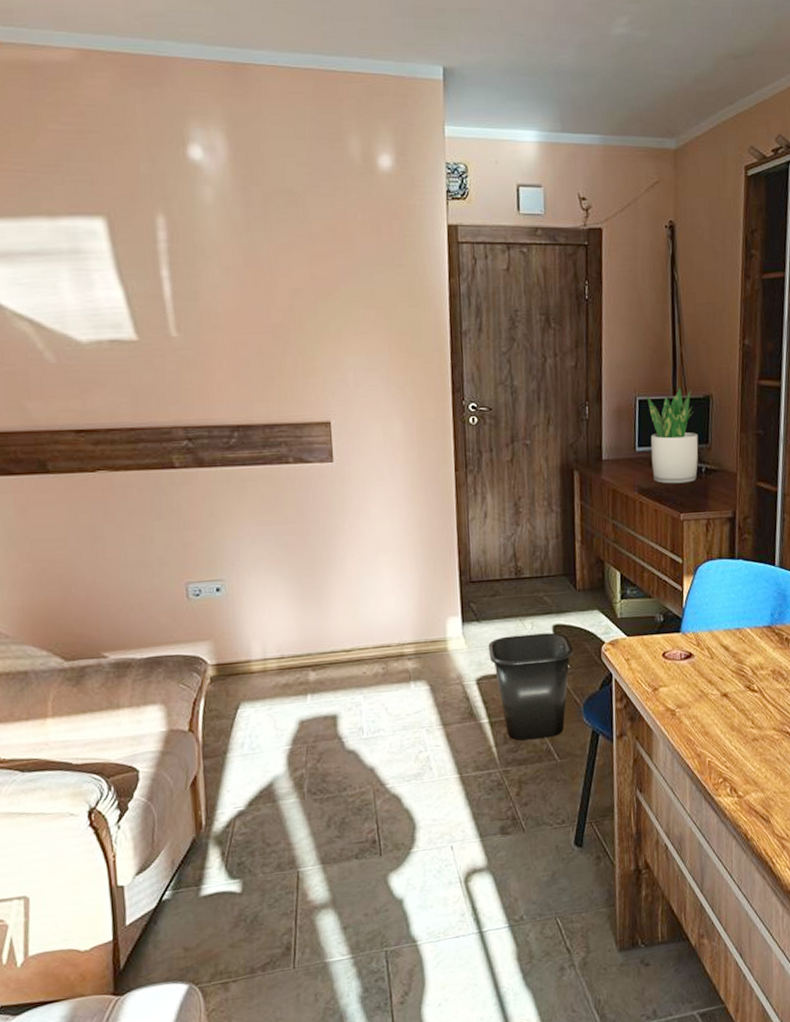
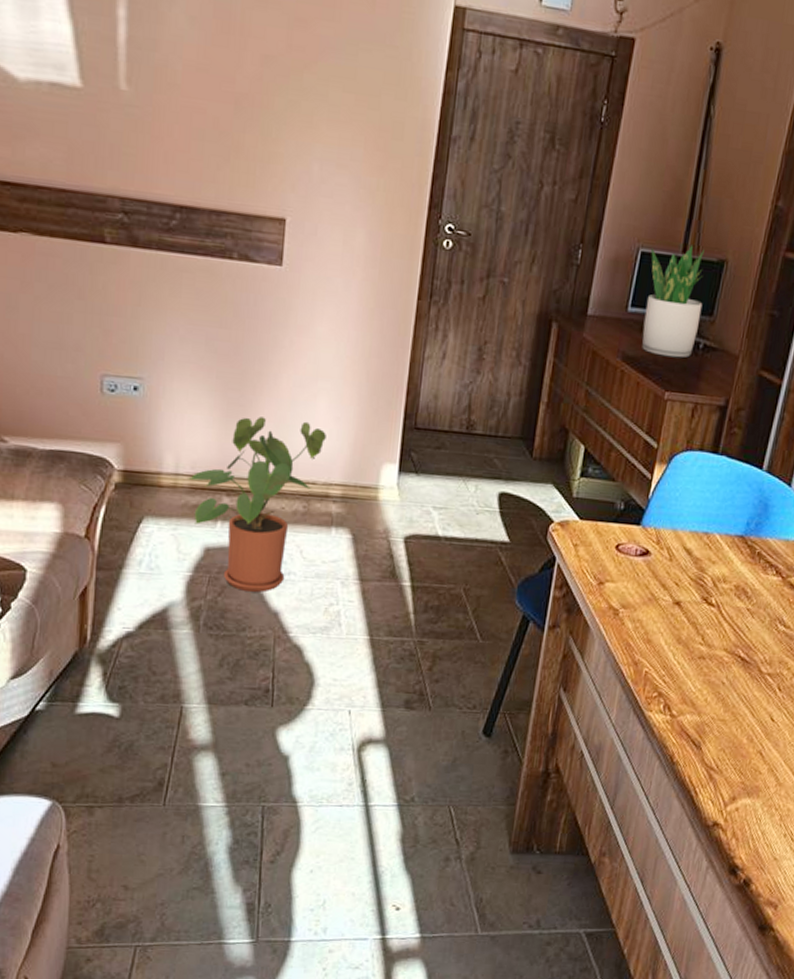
house plant: none [275,592,394,754] -> present [188,416,326,592]
waste bin: present [488,632,574,741] -> none [422,495,518,615]

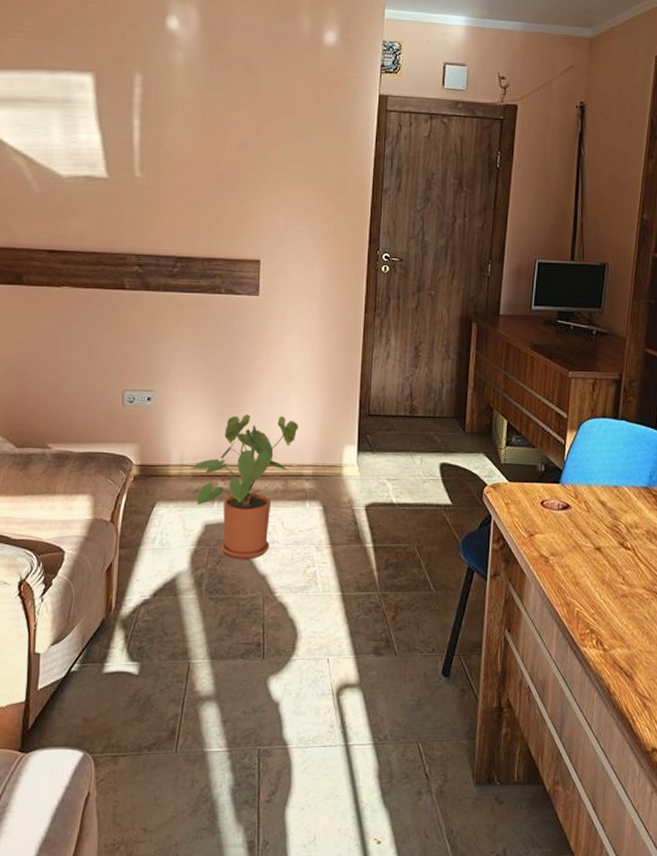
planter: present [642,245,704,358] -> none [545,254,592,343]

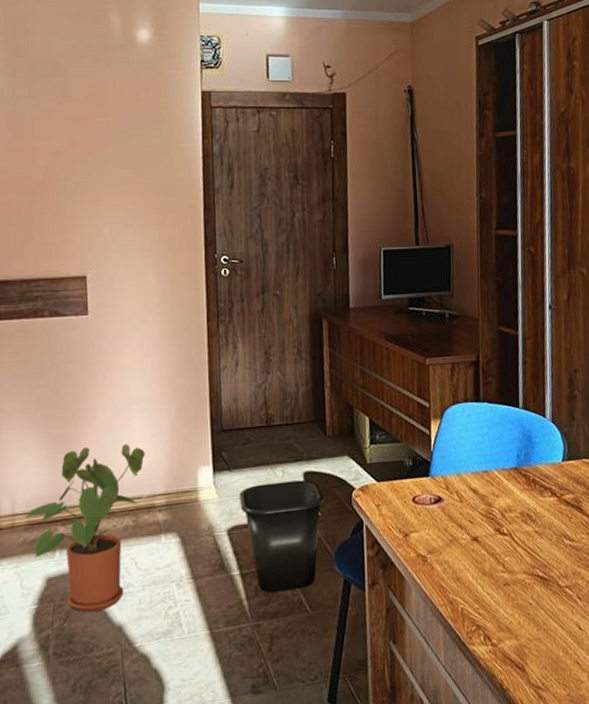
waste bin: none [379,469,457,569] -> present [239,480,325,593]

